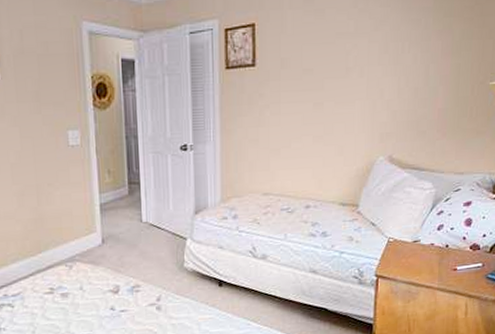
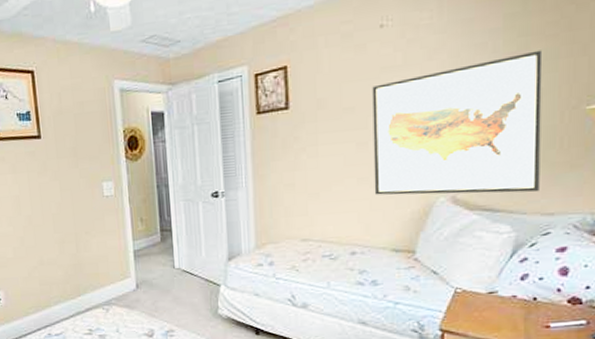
wall art: none [327,30,461,154] -> present [372,50,543,195]

